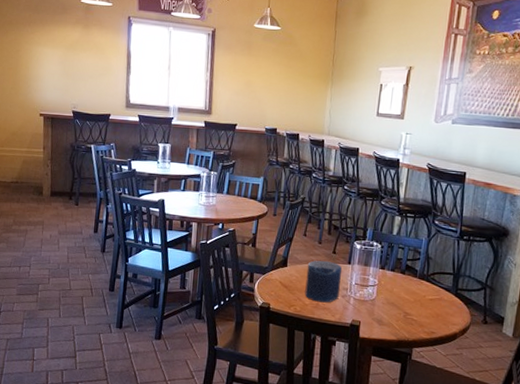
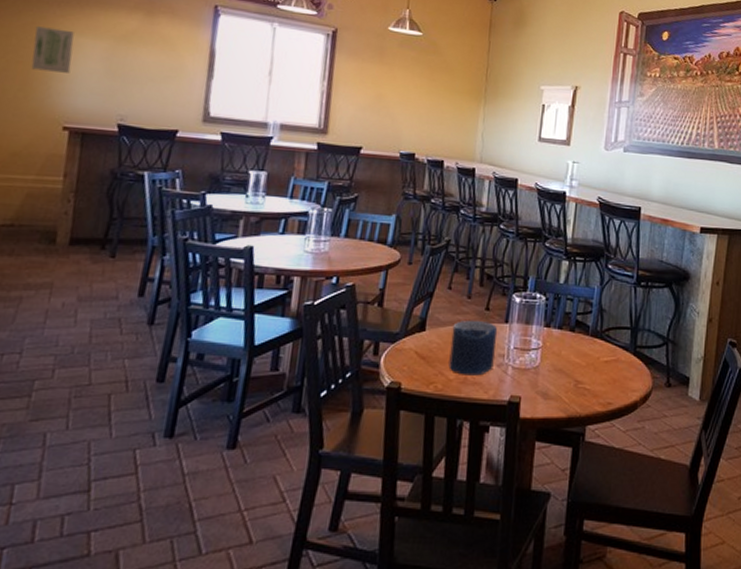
wall art: none [17,42,41,75] -> present [31,26,74,73]

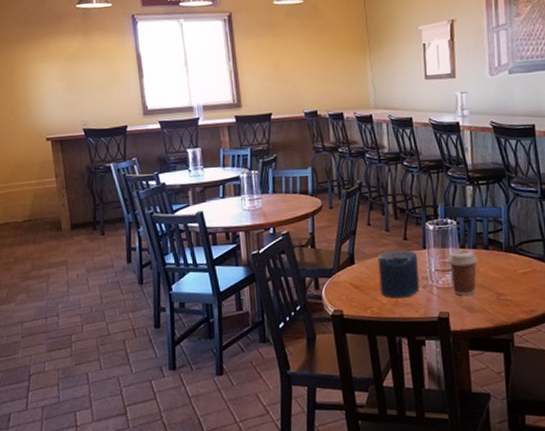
wall art: present [31,26,74,73] -> none [10,60,41,97]
coffee cup: none [529,329,563,380] -> present [447,250,479,296]

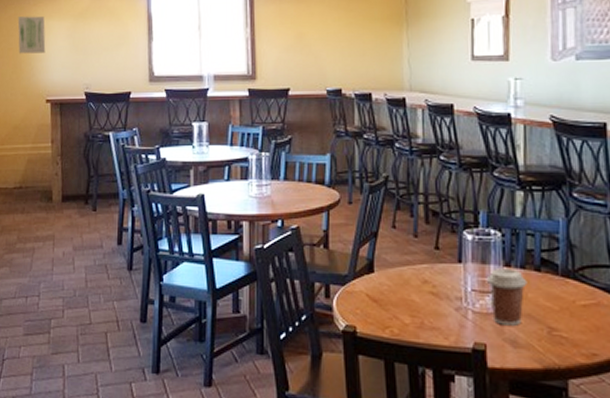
wall art: none [10,60,41,97] -> present [17,16,46,54]
candle: present [377,249,420,299] -> none [402,260,451,320]

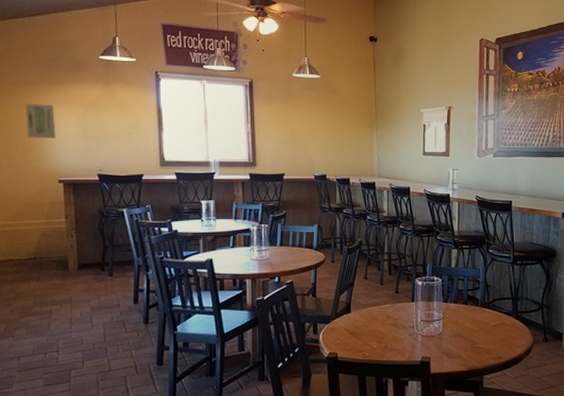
coffee cup: present [487,268,528,326] -> none [432,304,458,343]

